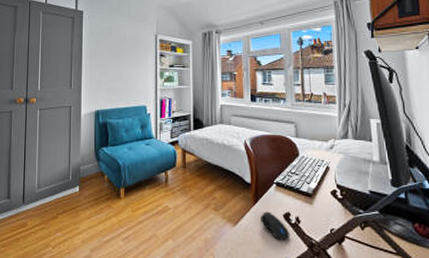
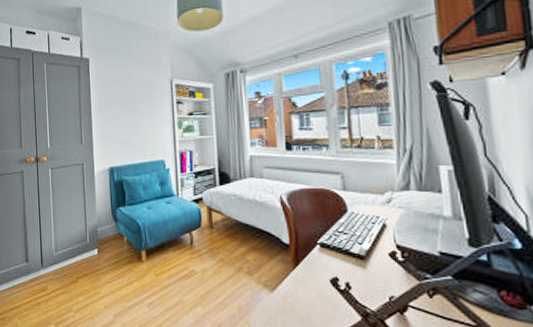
computer mouse: present [261,211,290,240] -> none [302,276,340,309]

